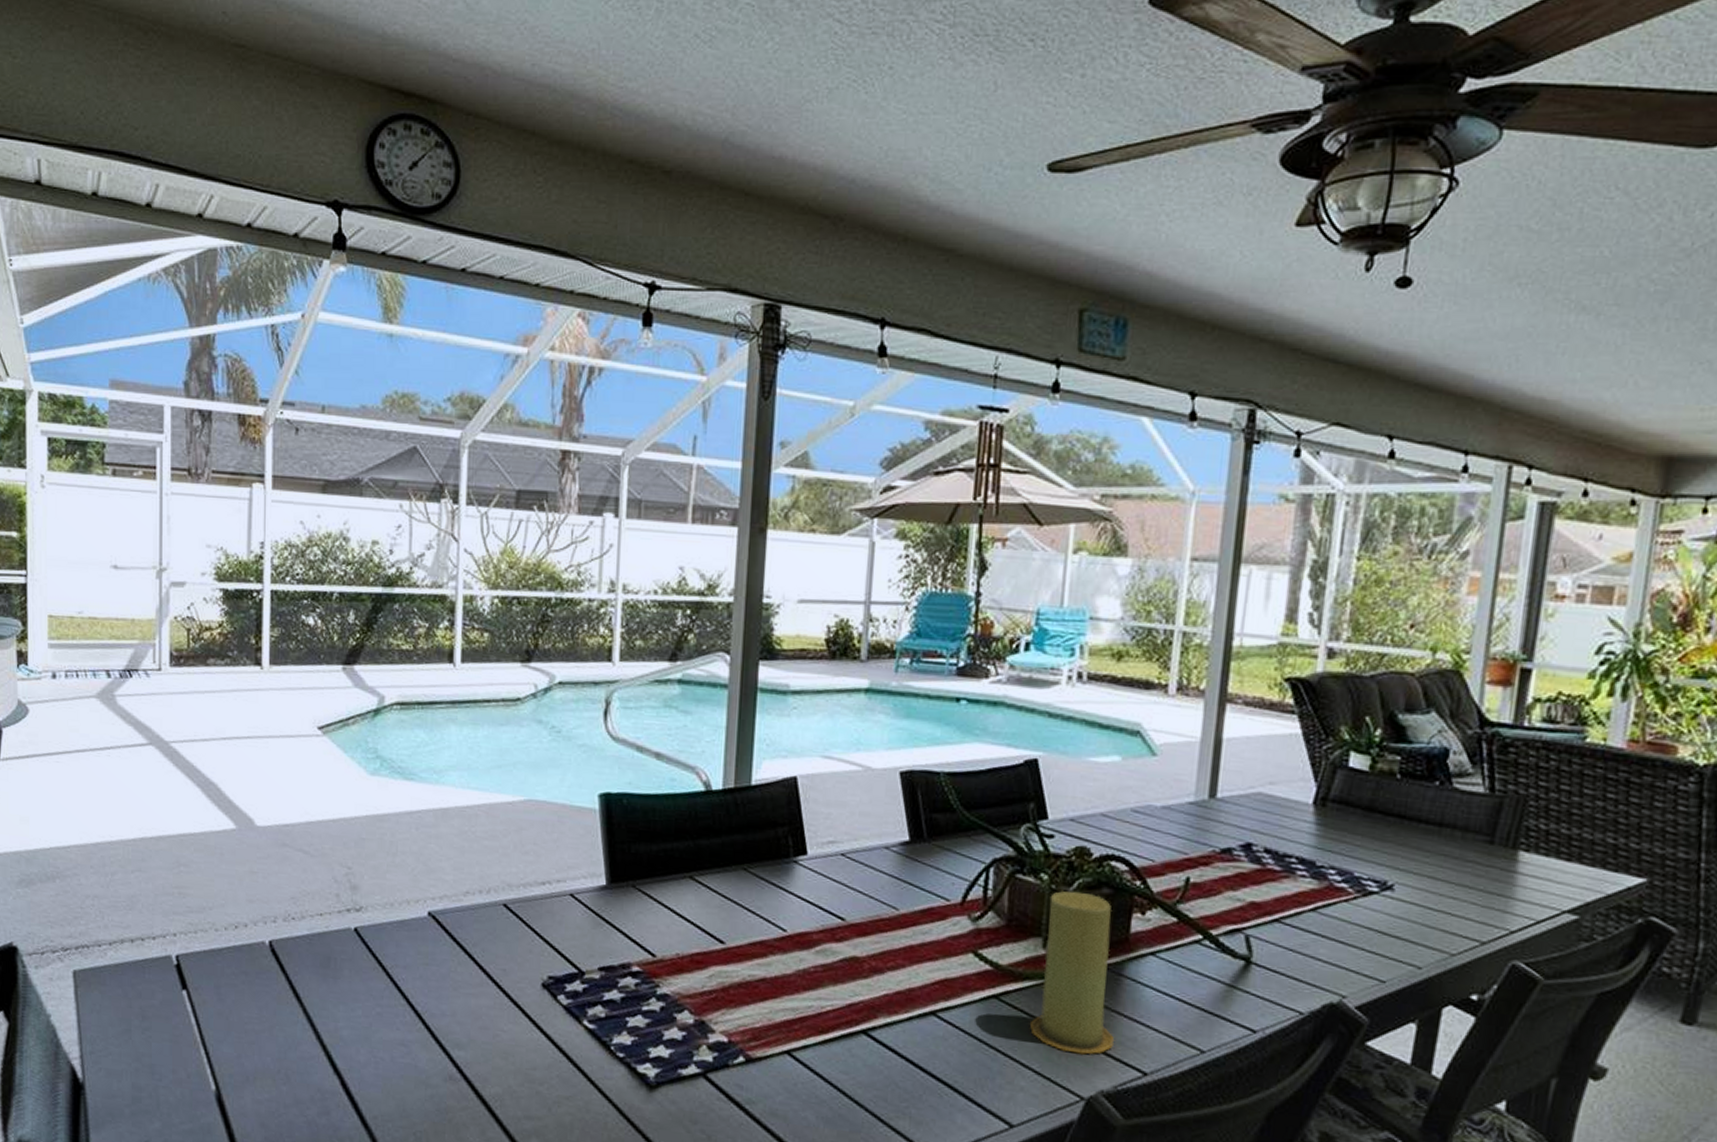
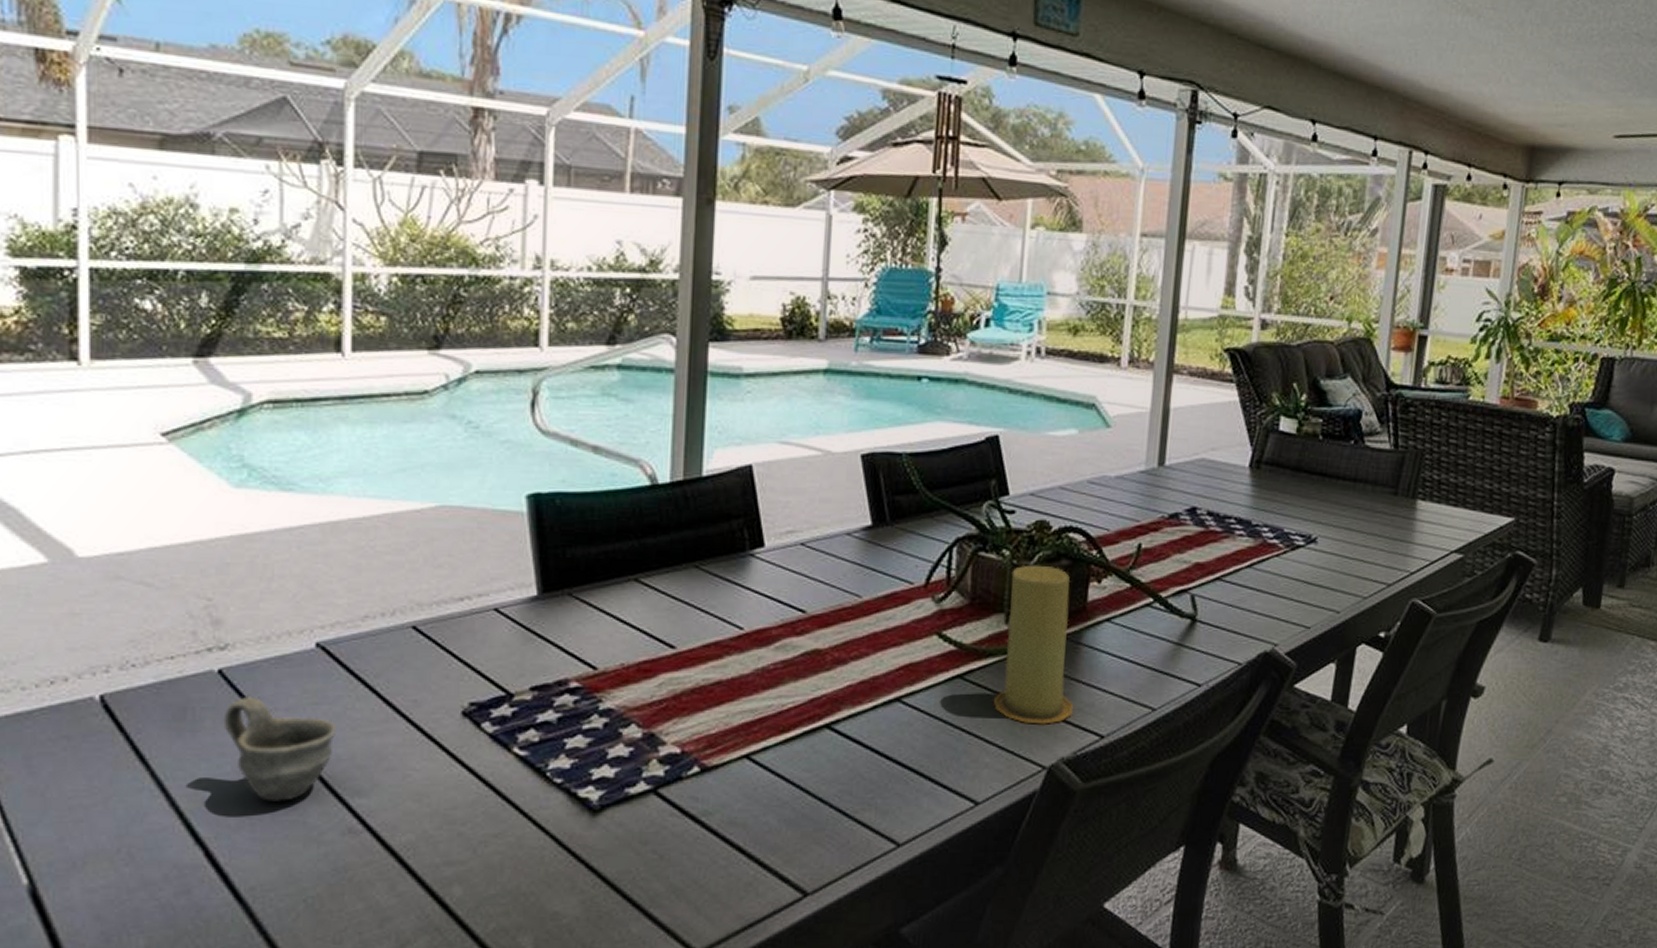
cup: none [357,953,443,1046] -> present [223,697,337,801]

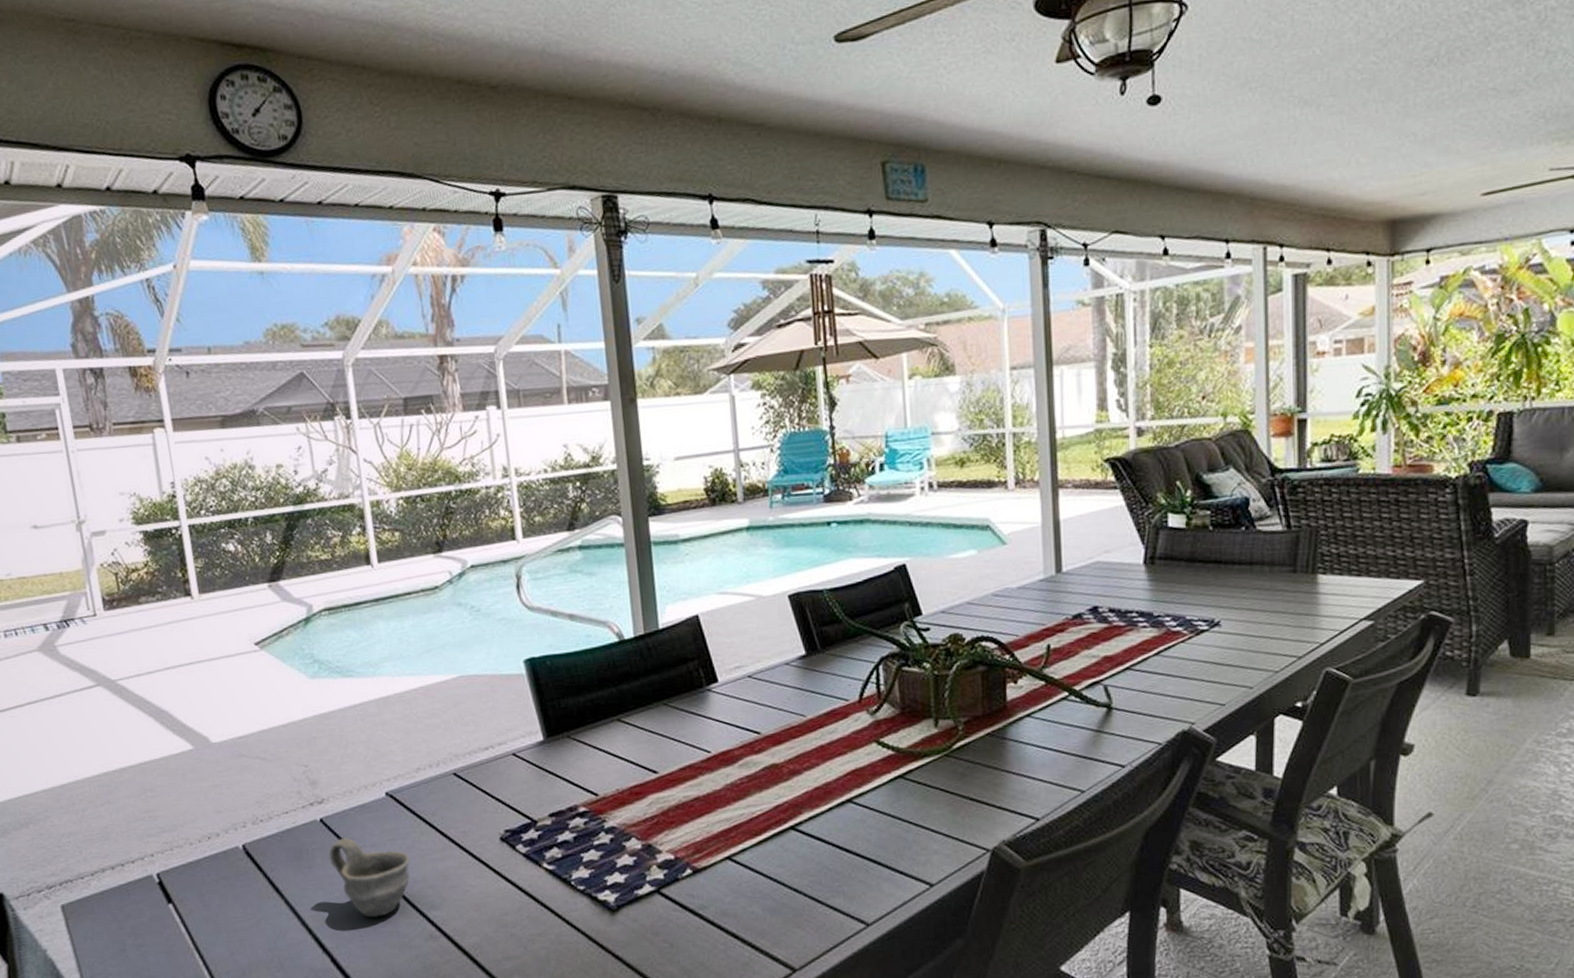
candle: present [994,565,1074,725] -> none [934,673,1008,813]

